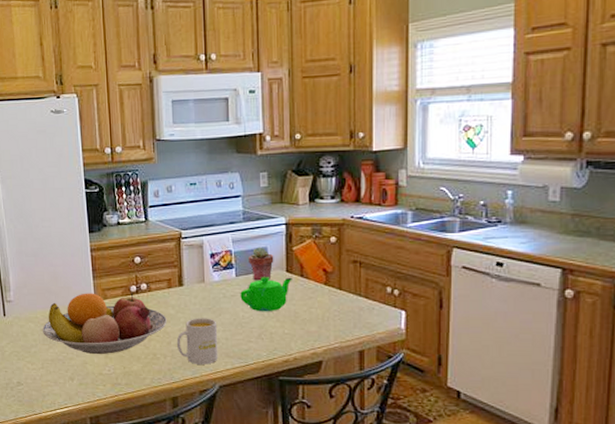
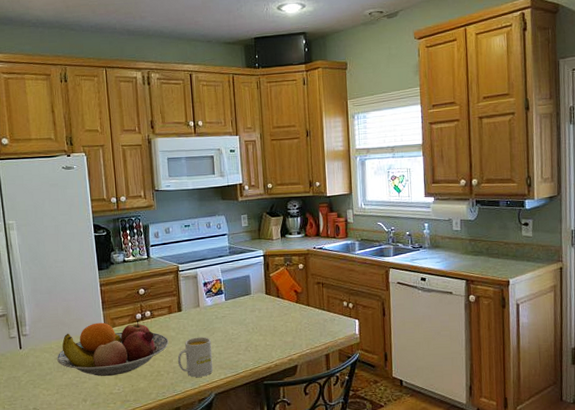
teapot: present [240,277,292,312] -> none [229,298,271,329]
potted succulent: present [248,247,274,281] -> none [235,275,256,303]

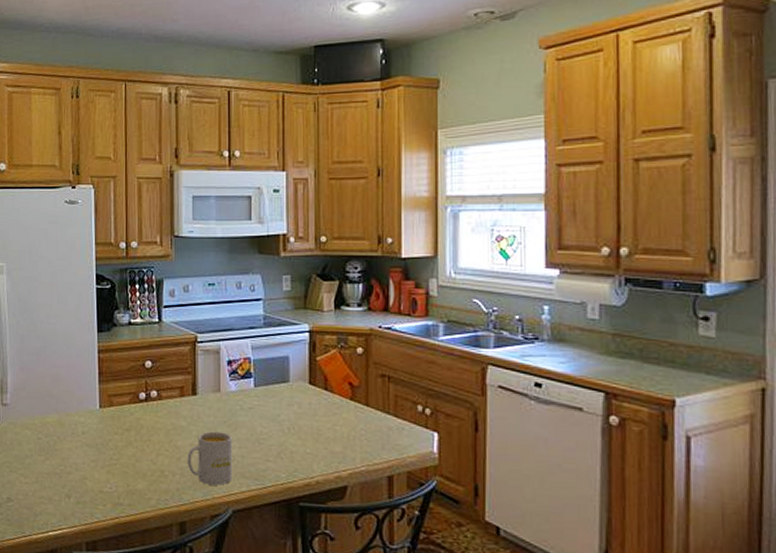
fruit bowl: present [57,320,169,377] -> none [40,398,177,470]

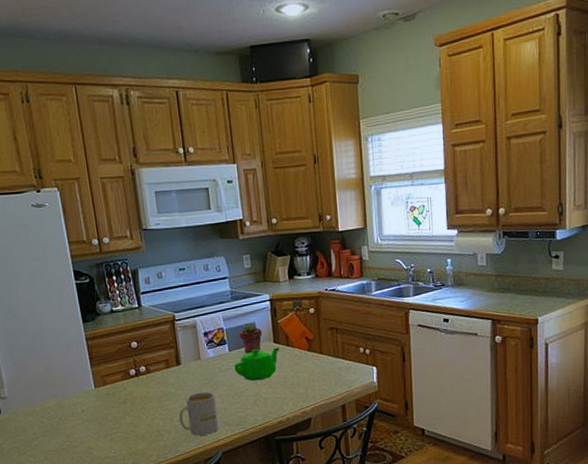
teapot: none [259,388,315,428] -> present [234,347,280,381]
potted succulent: none [269,355,296,393] -> present [239,322,262,353]

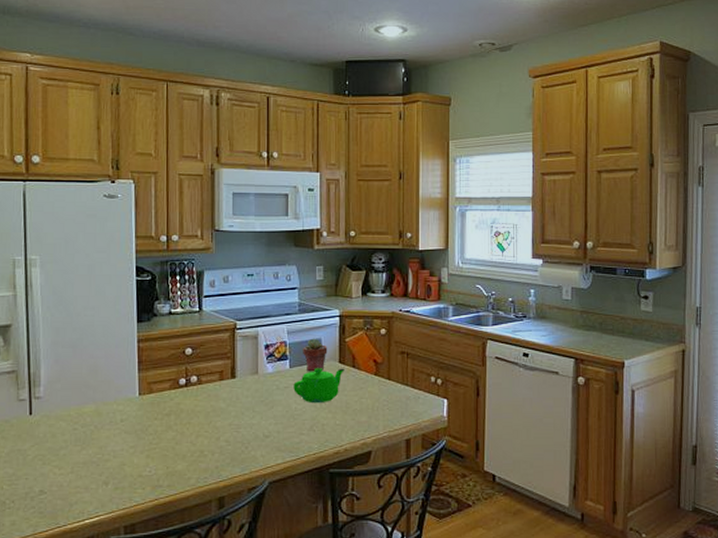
mug: present [178,391,219,436] -> none [226,411,269,460]

